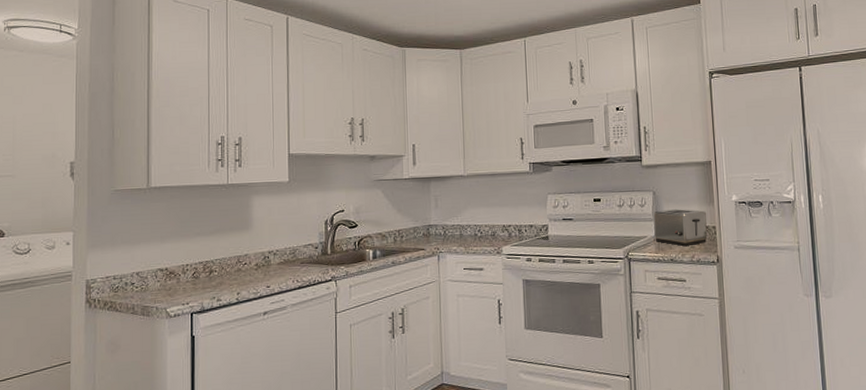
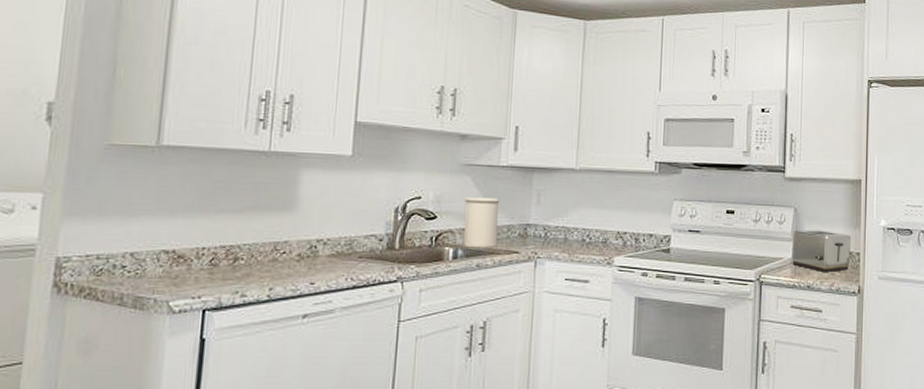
canister: none [378,206,407,249] -> present [464,197,500,248]

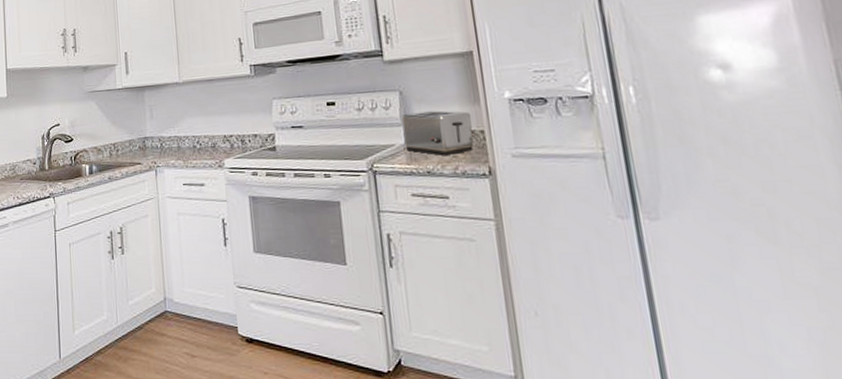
canister: present [464,197,500,248] -> none [93,117,123,163]

